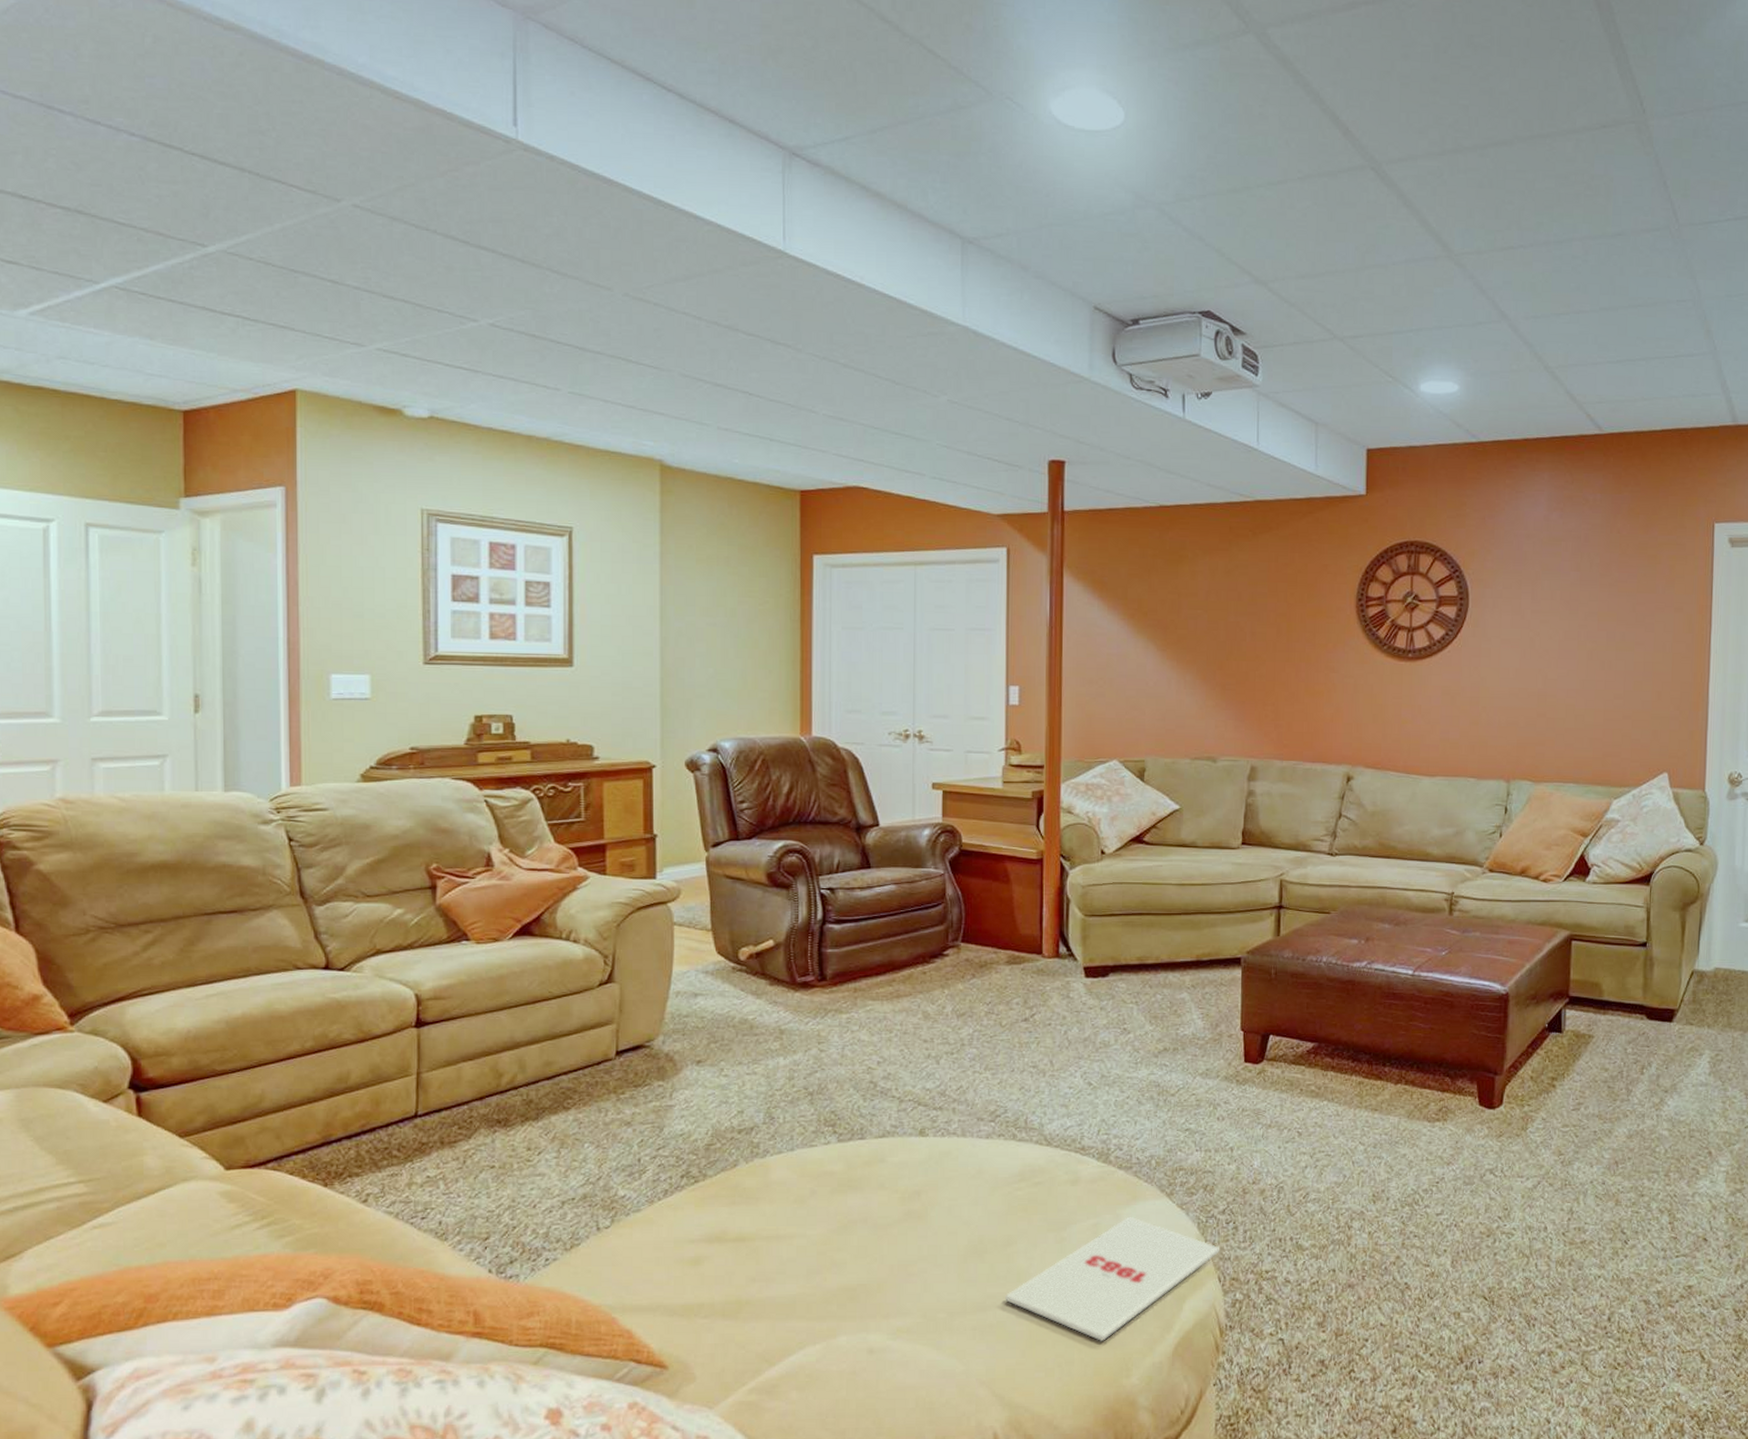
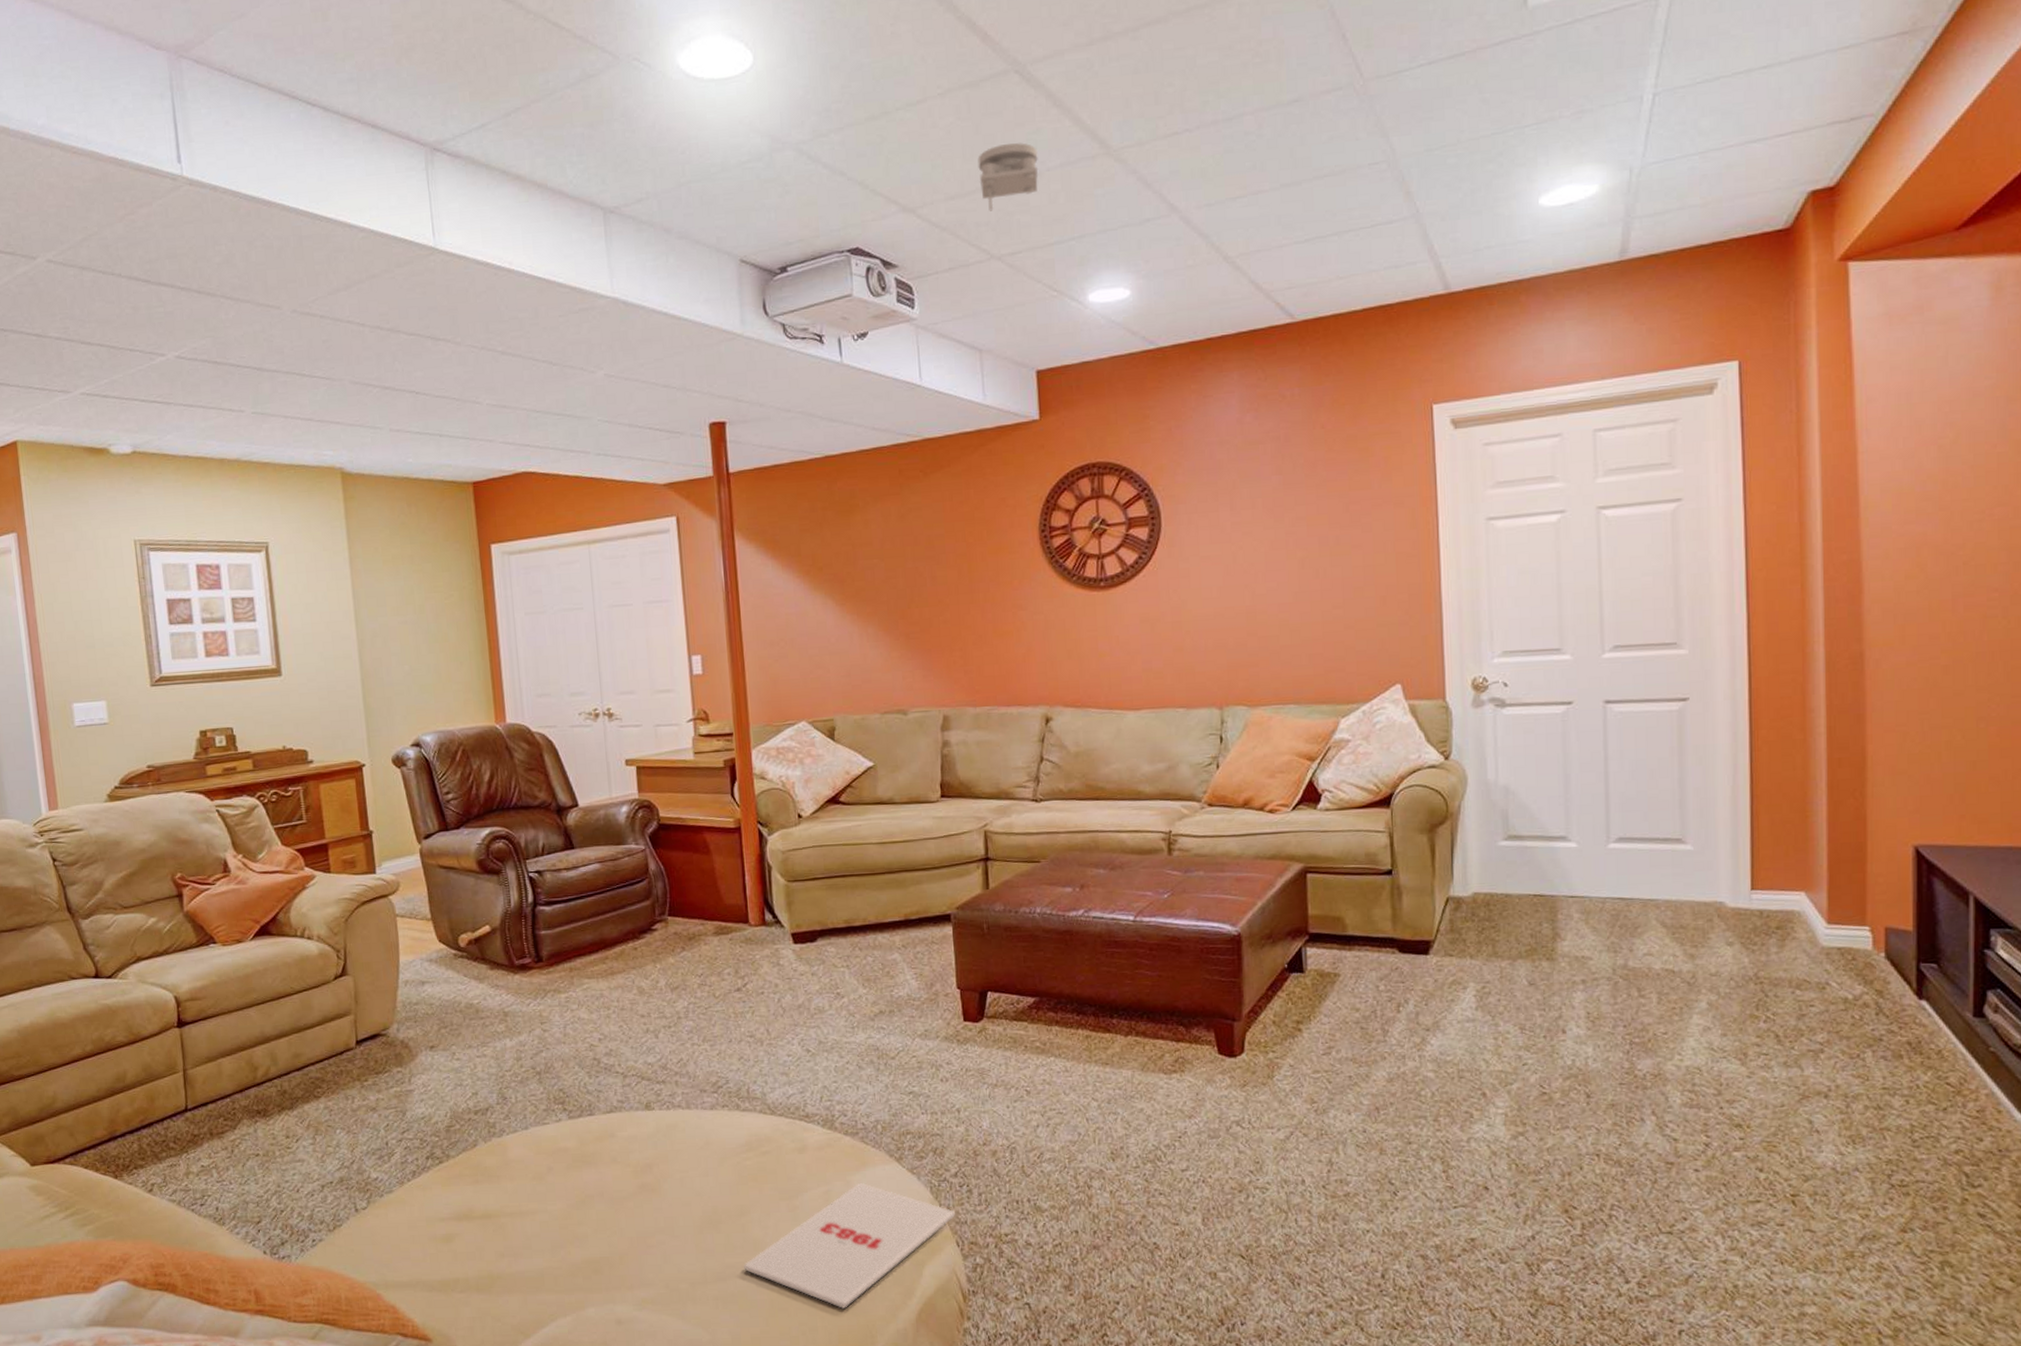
smoke detector: none [1329,233,1386,295] -> present [977,143,1039,211]

